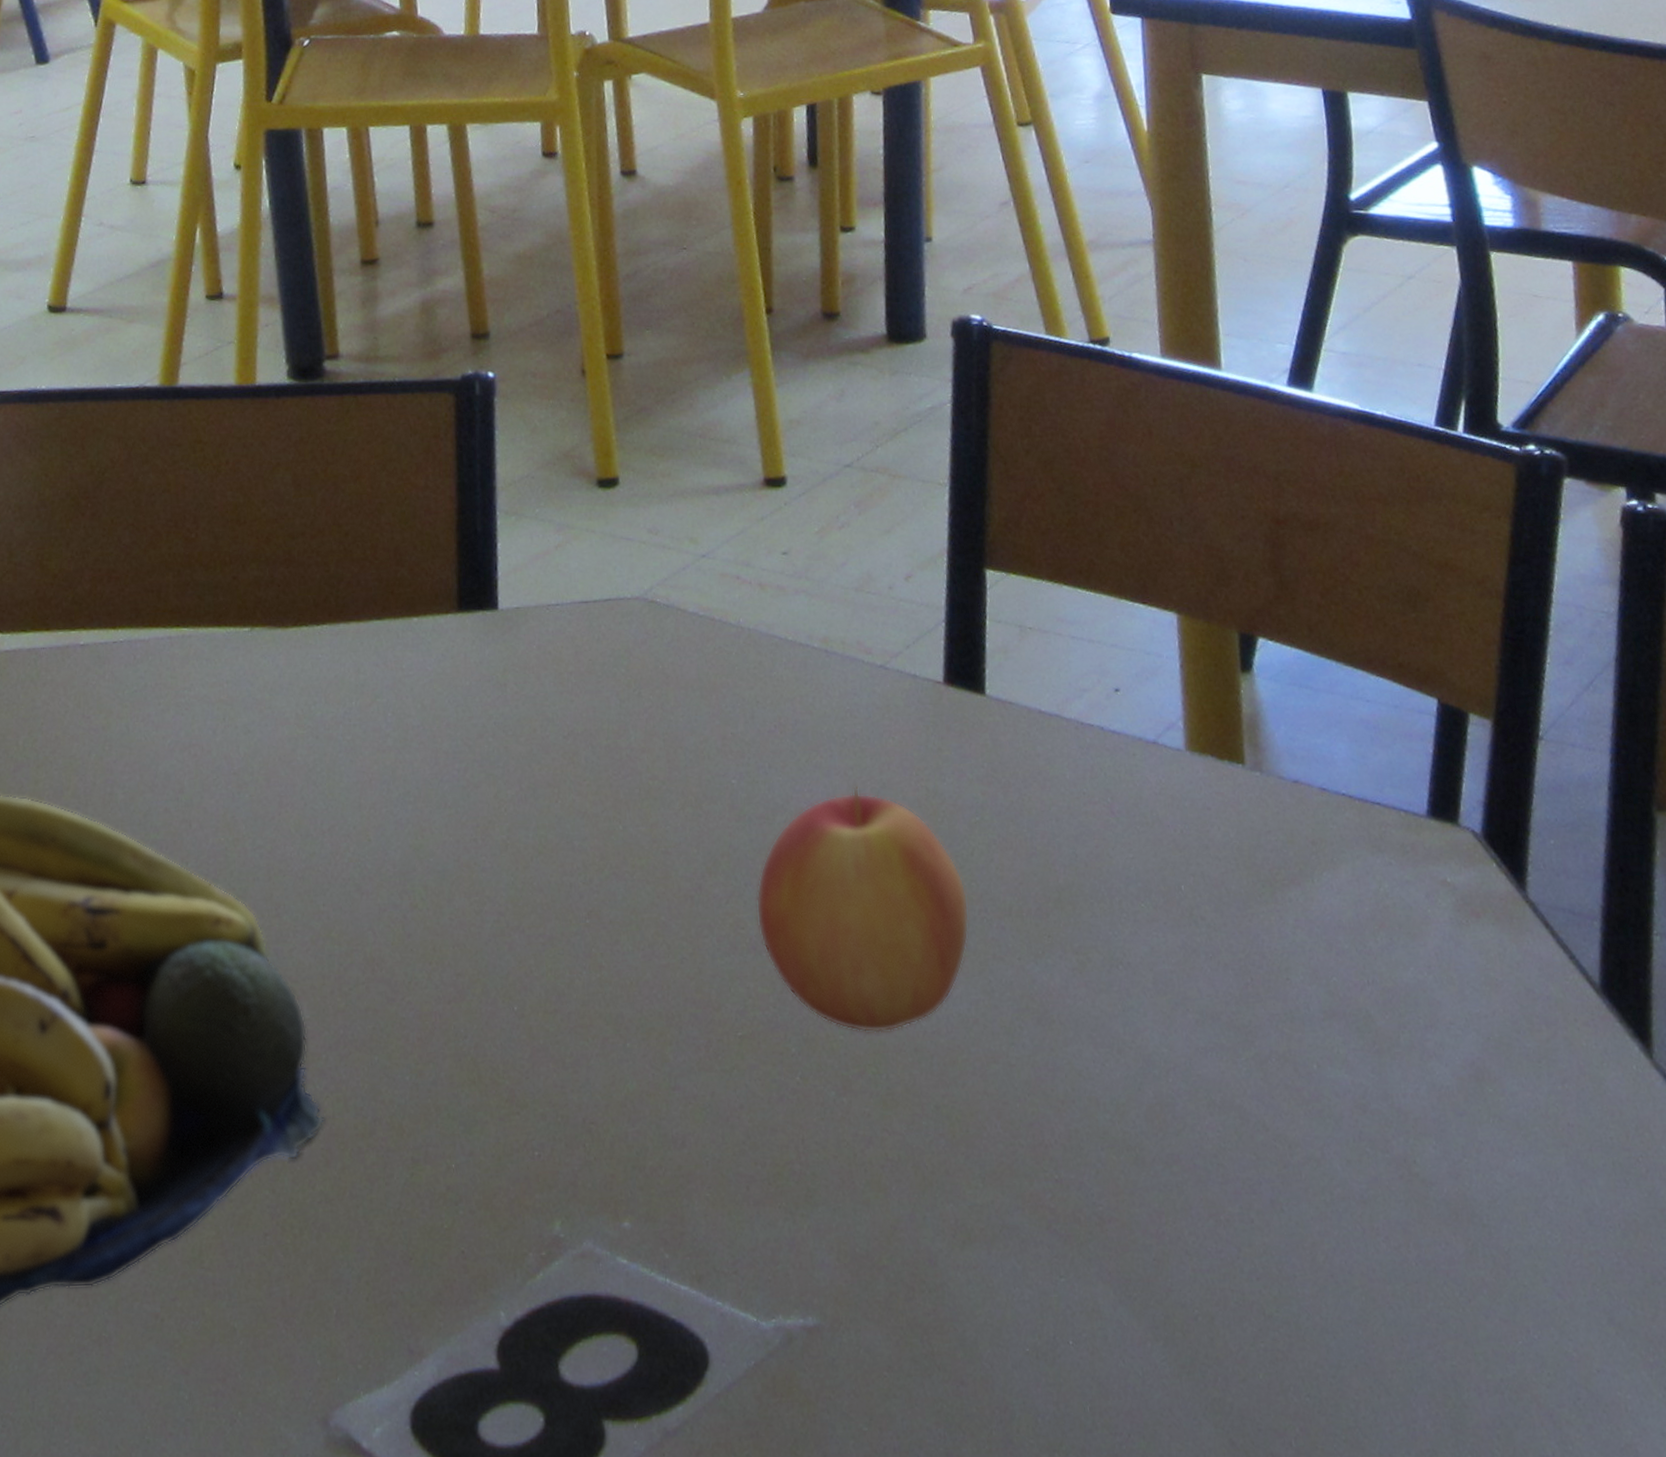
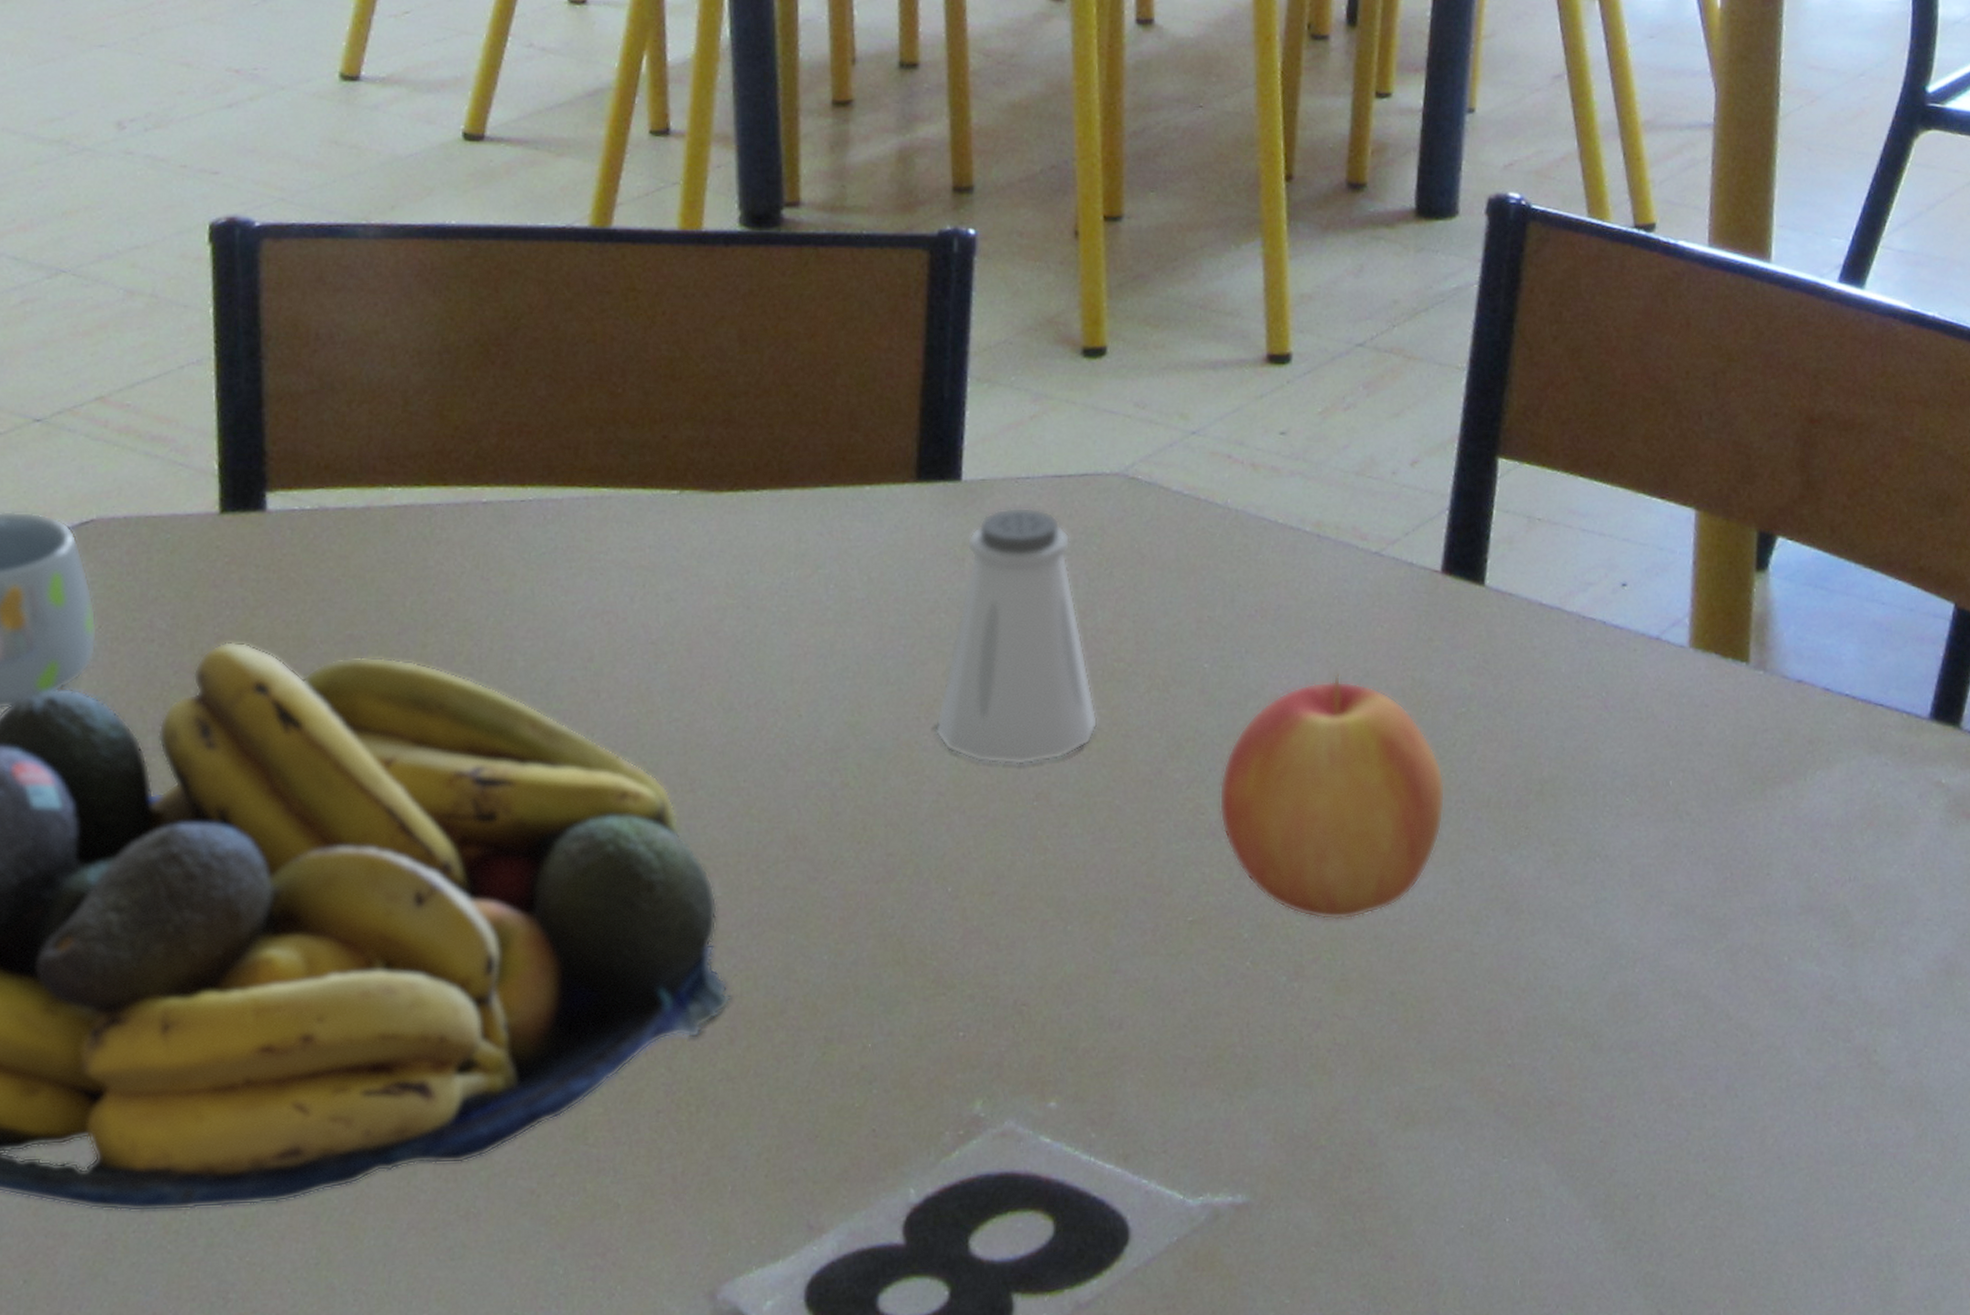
saltshaker: none [491,633,639,884] -> present [934,507,1098,765]

